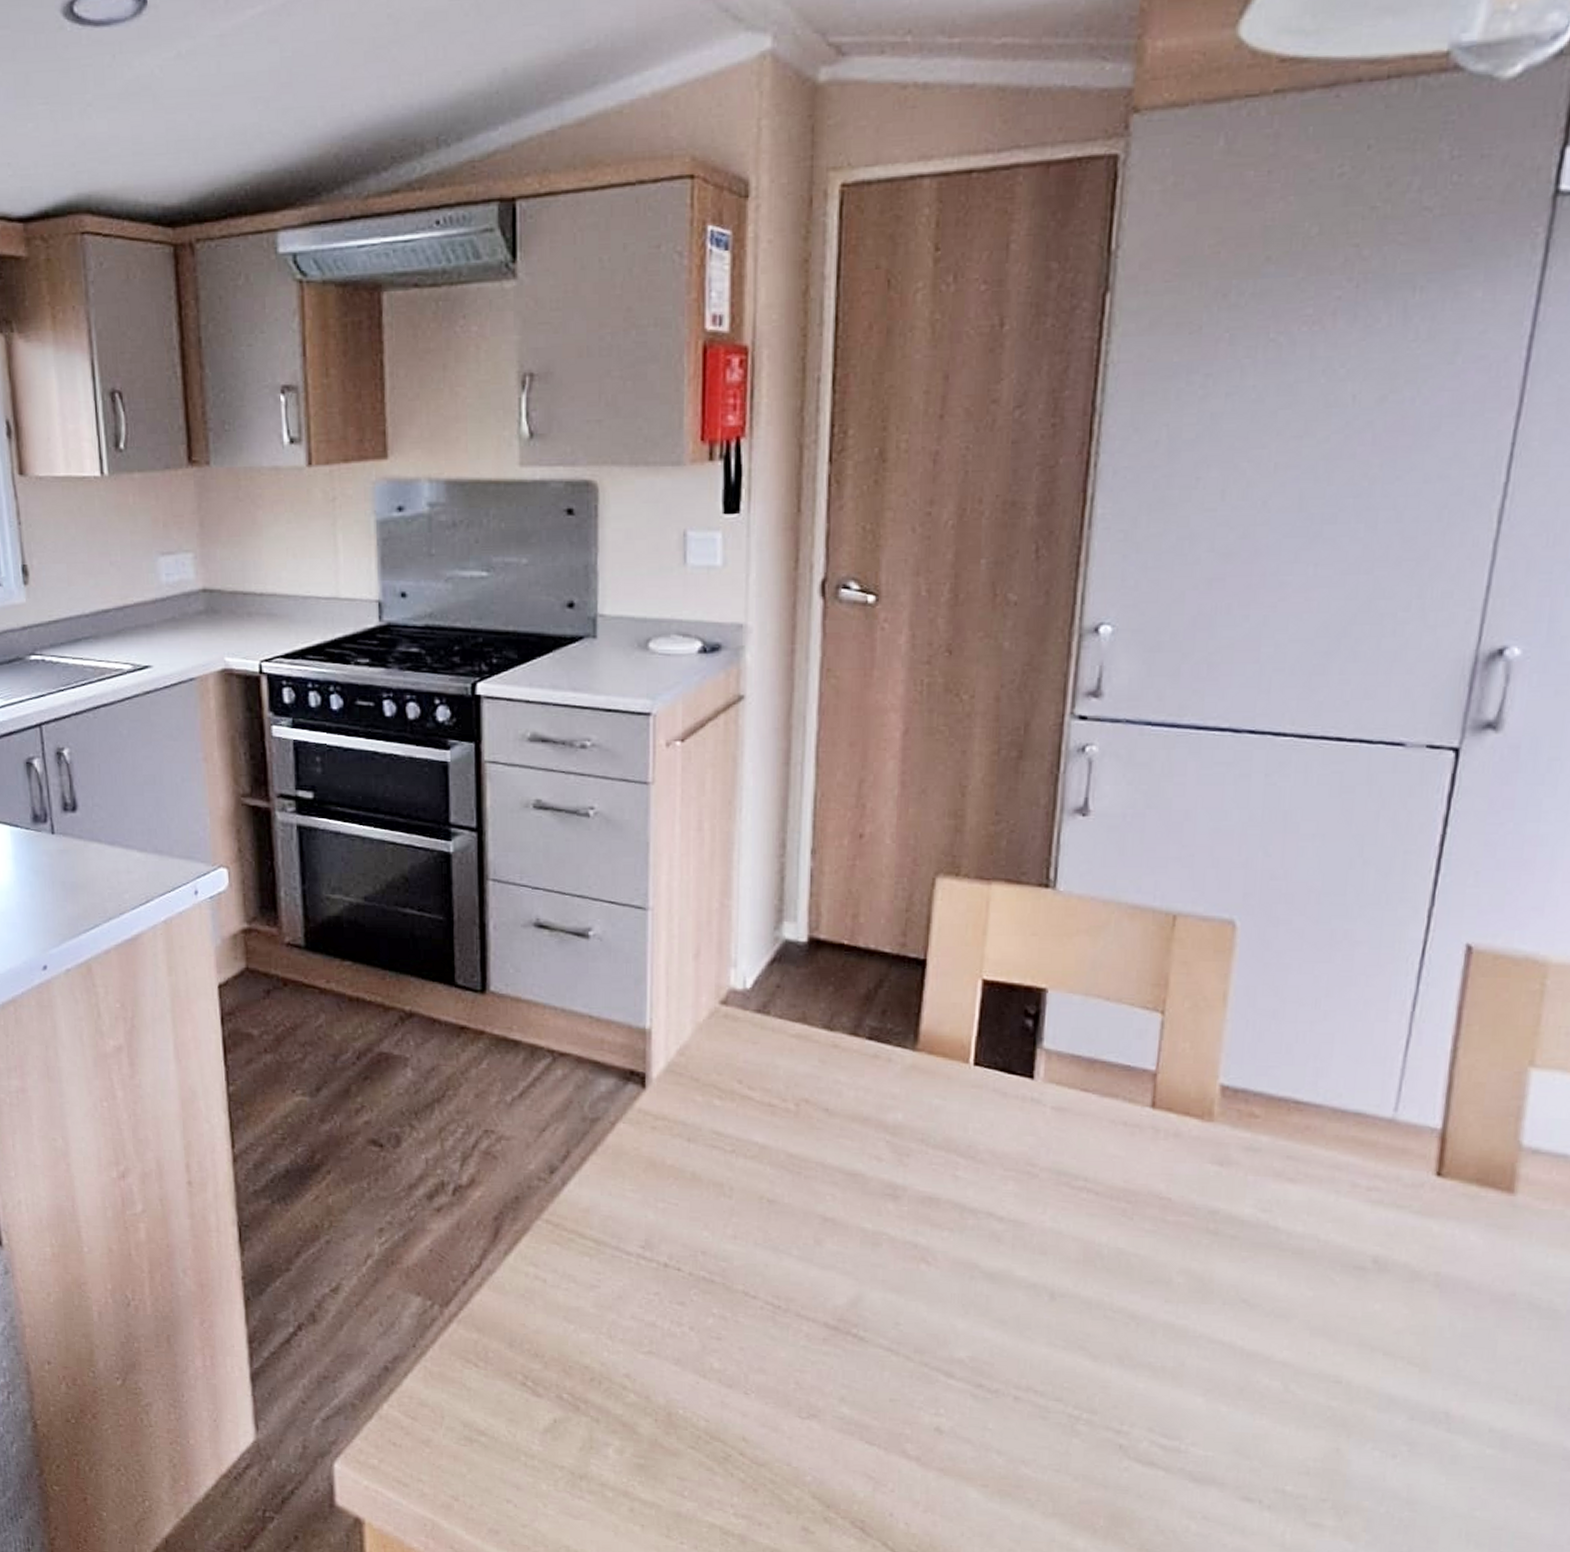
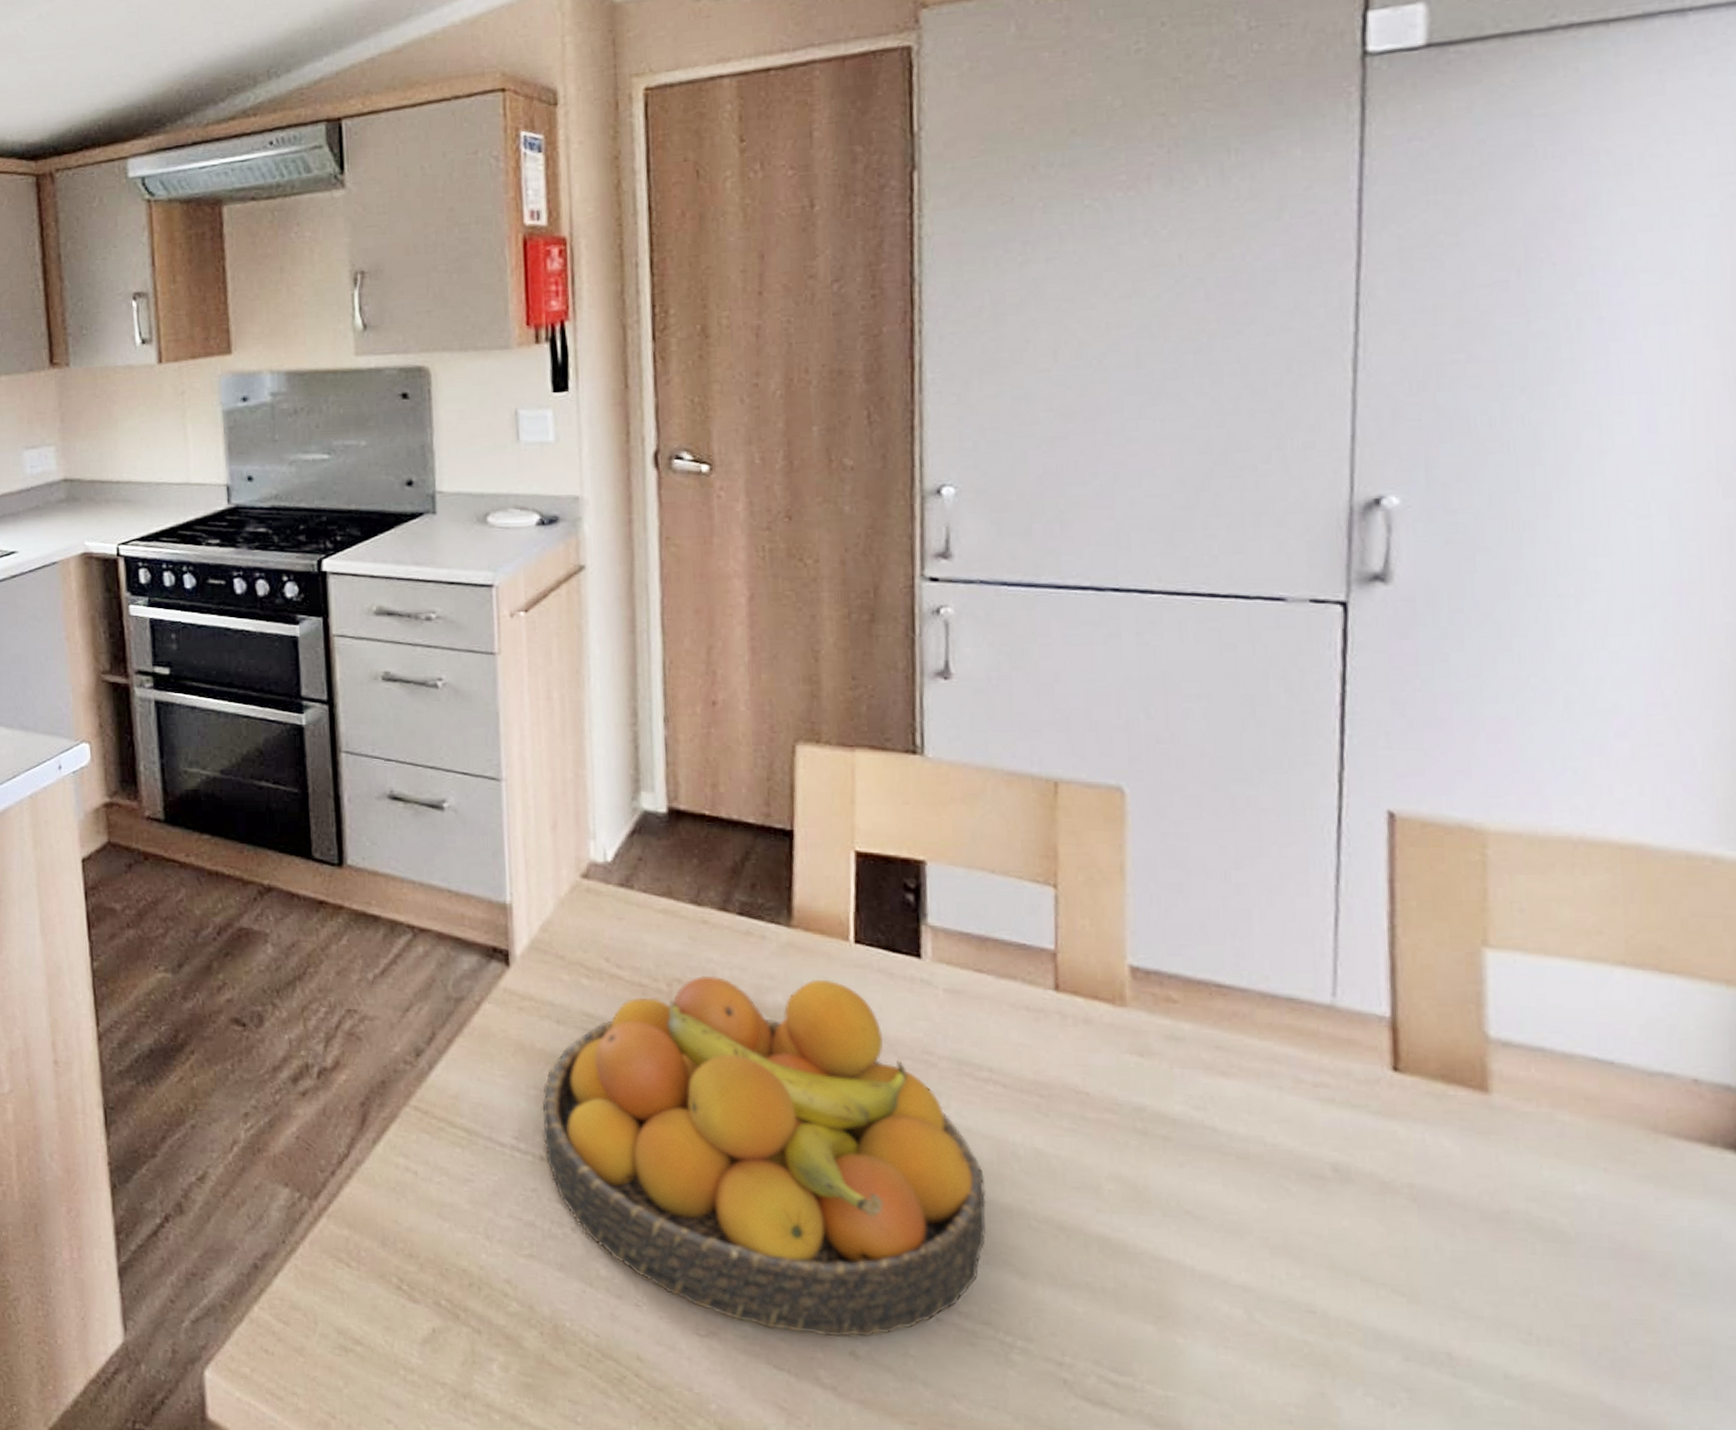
fruit bowl: none [668,1095,1071,1416] -> present [543,975,987,1338]

